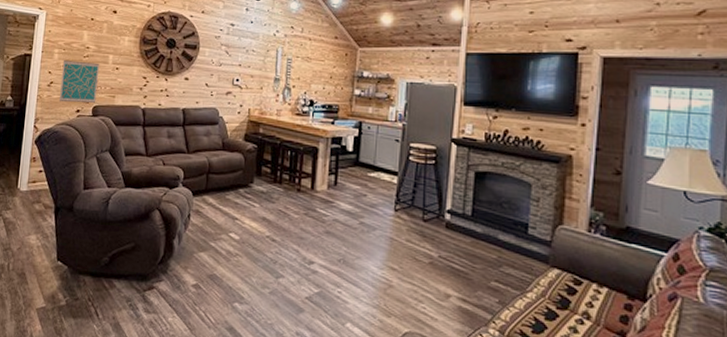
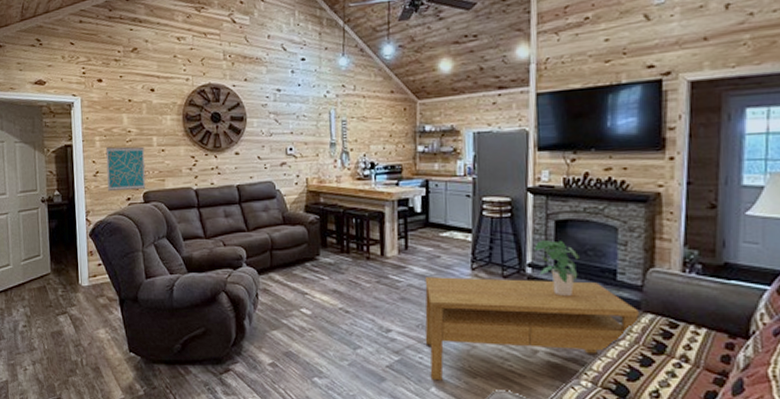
coffee table: none [345,214,546,317] -> present [424,277,639,381]
potted plant: none [454,188,496,246] -> present [534,239,581,297]

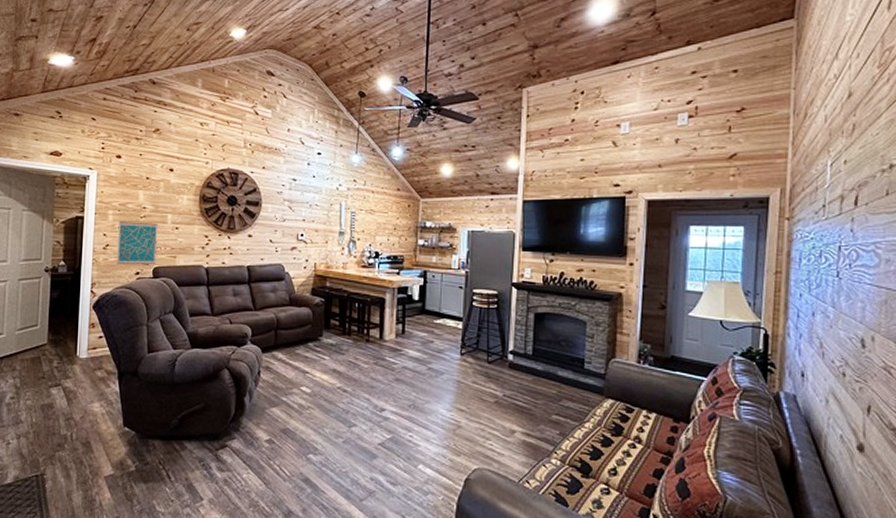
coffee table: present [424,277,639,381] -> none [416,360,602,458]
potted plant: present [534,239,581,297] -> none [516,329,555,382]

